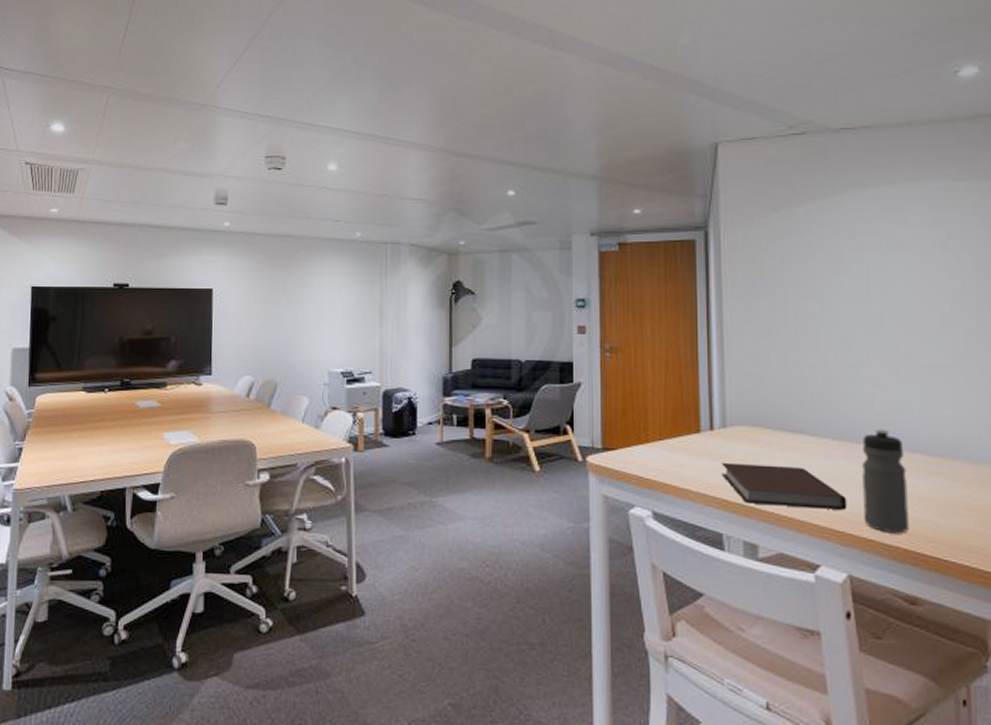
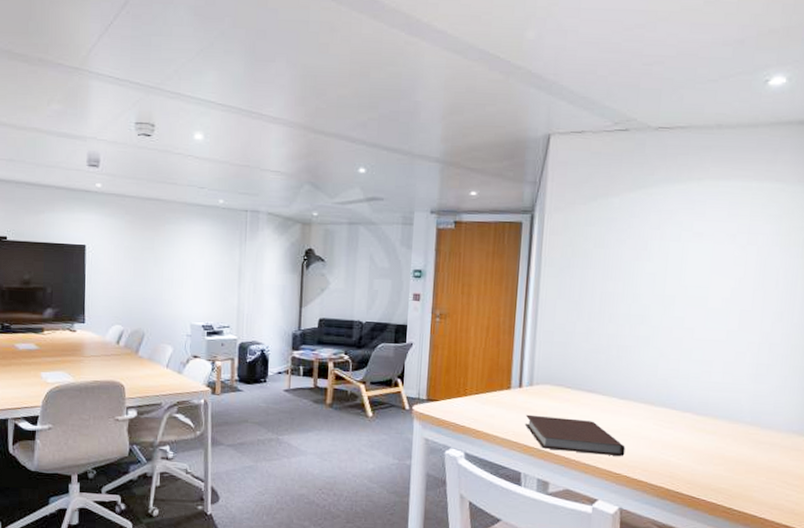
water bottle: present [862,429,909,534] -> none [637,391,677,477]

